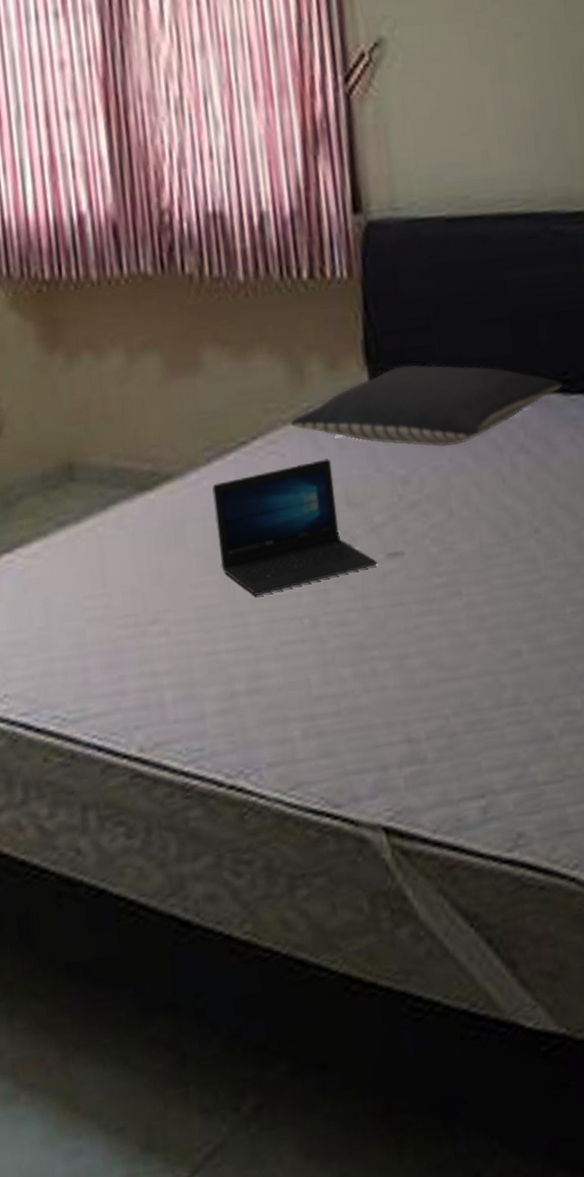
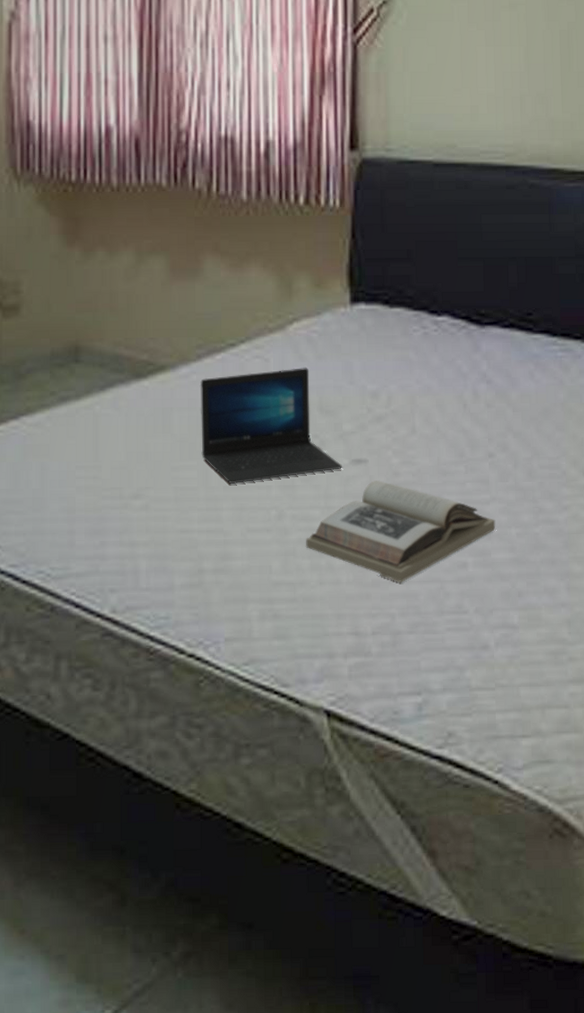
pillow: present [290,364,562,447] -> none [276,291,526,369]
book: none [345,572,549,680] -> present [306,481,496,582]

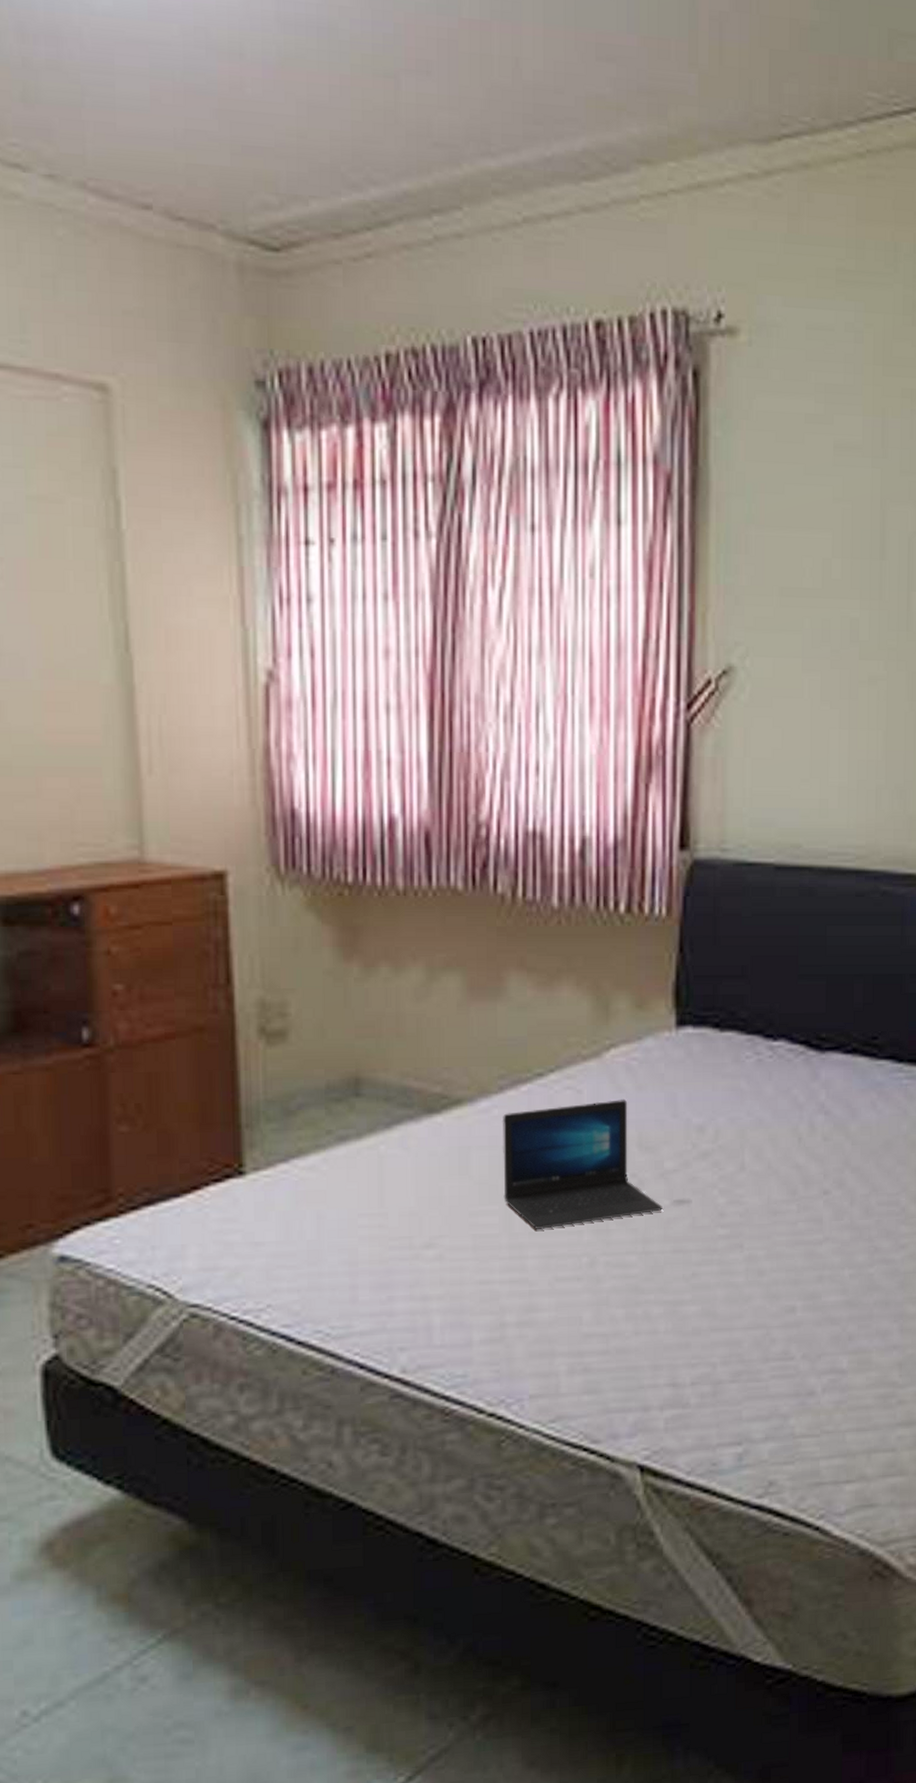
book: present [306,481,496,582] -> none [621,1222,828,1330]

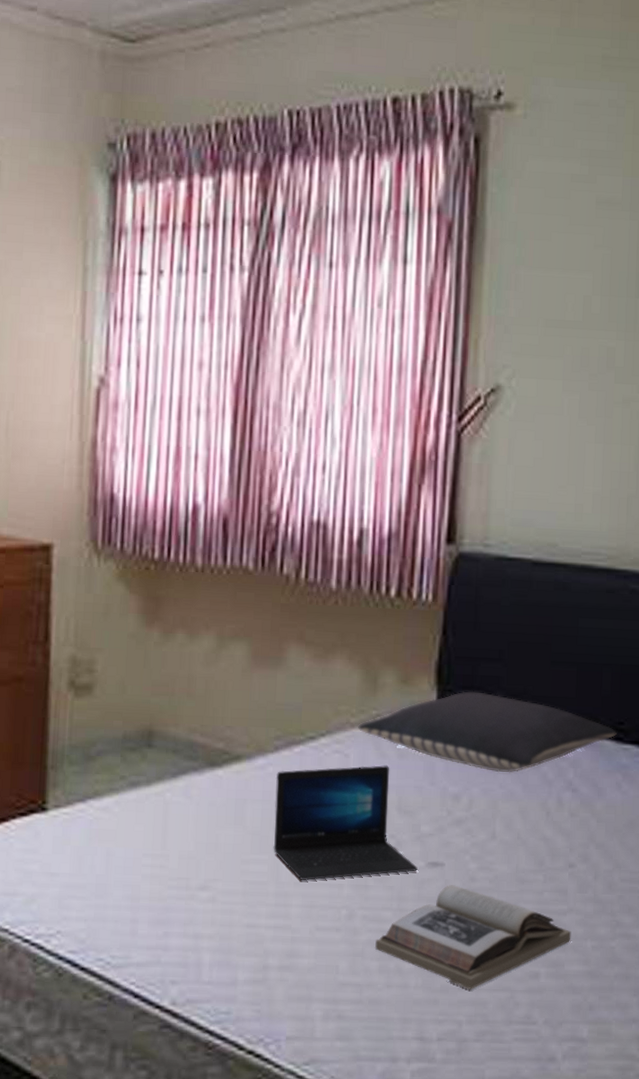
pillow: none [590,1013,870,1099] -> present [358,691,617,773]
book: none [621,1222,828,1330] -> present [375,885,572,989]

